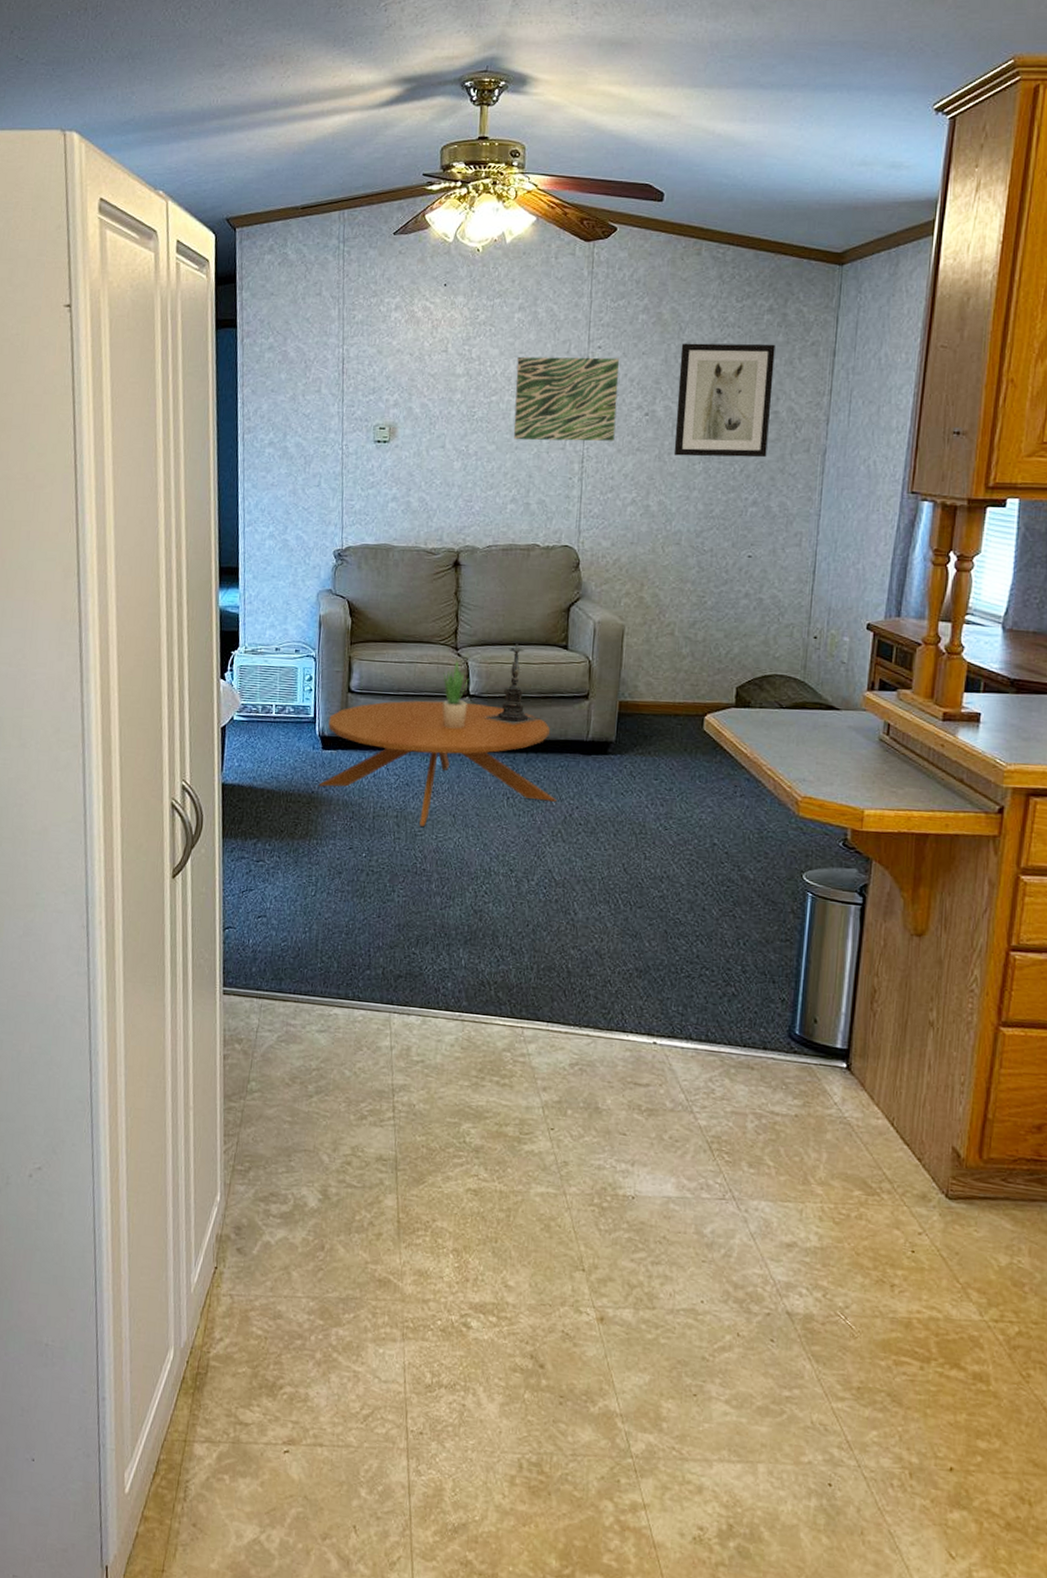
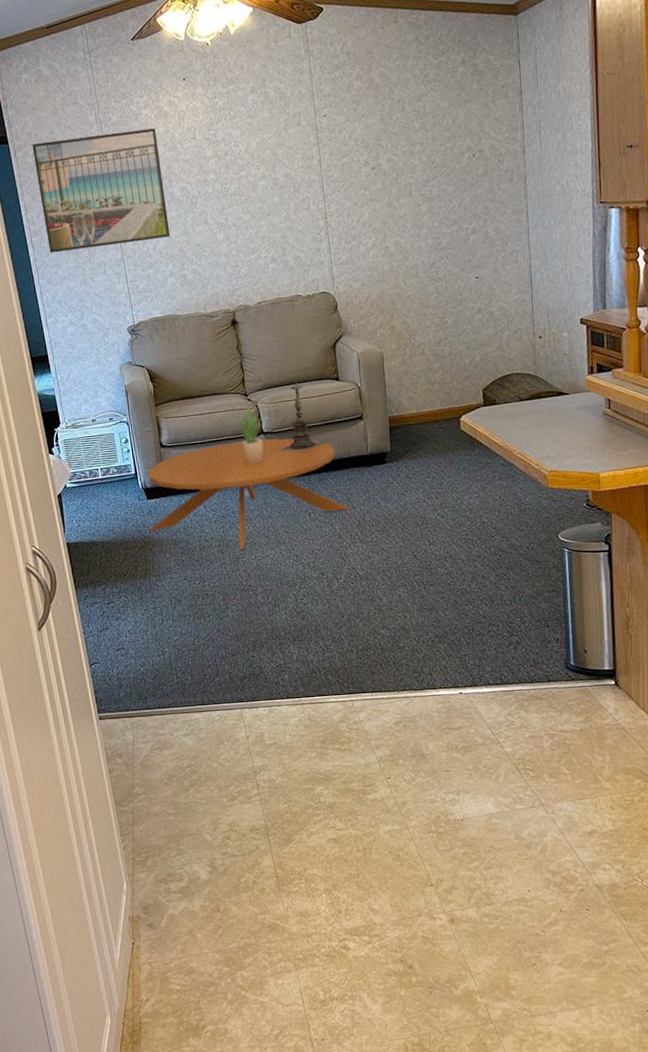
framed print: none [261,331,404,457] -> present [32,128,171,253]
wall art: present [513,356,619,441] -> none [257,123,350,207]
wall art: present [673,343,776,458] -> none [393,91,478,201]

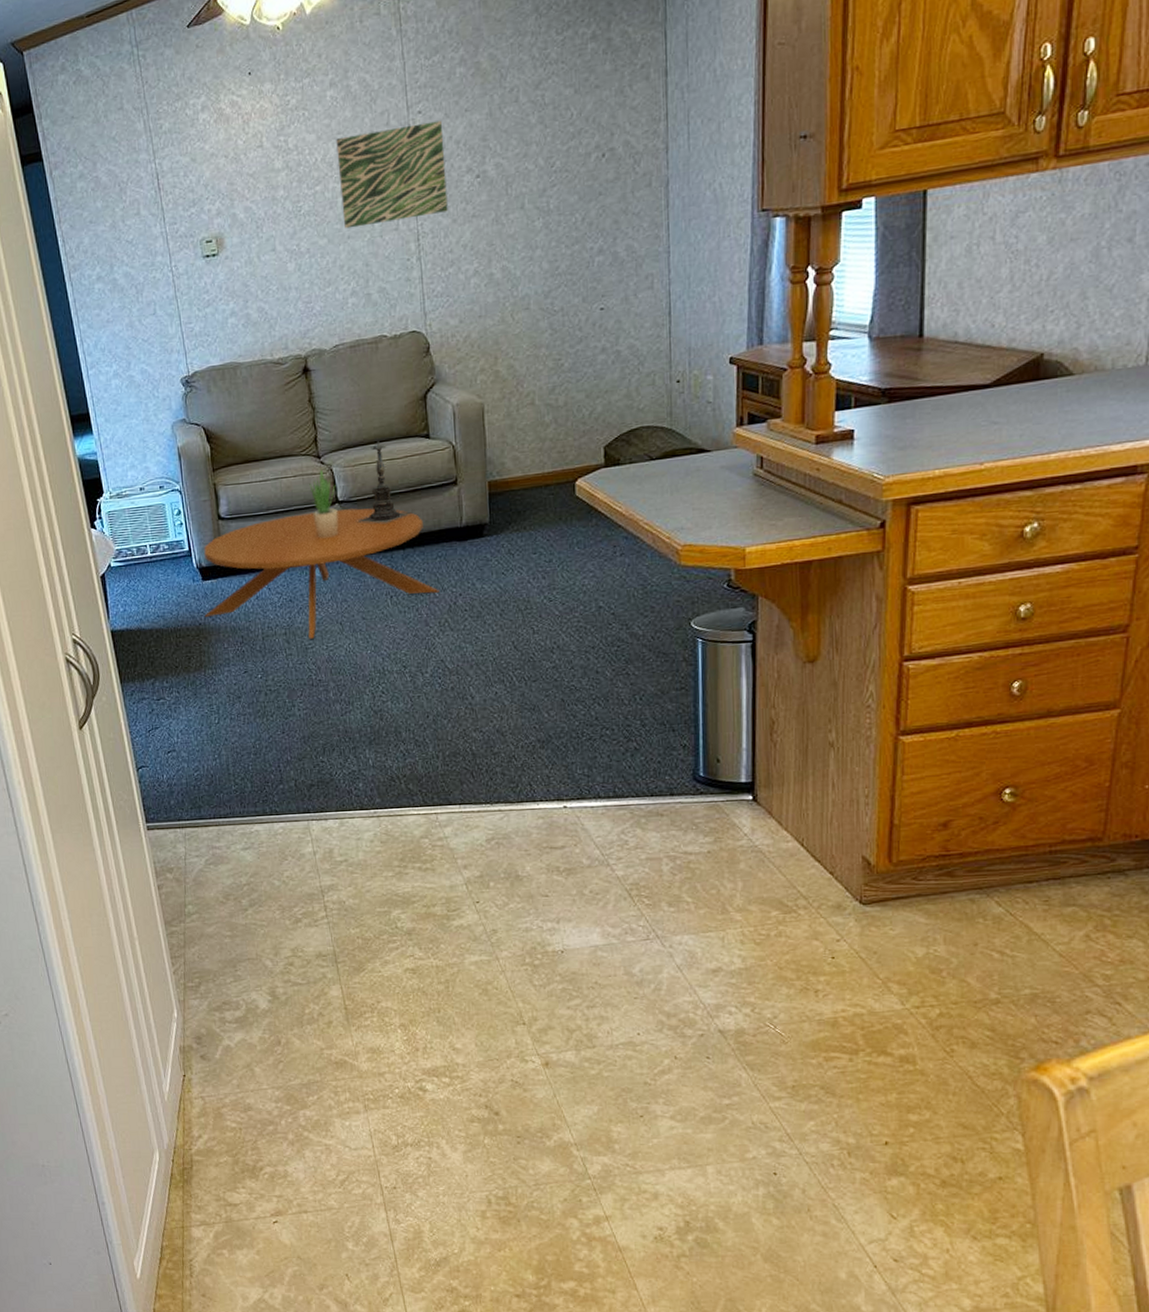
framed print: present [32,128,171,253] -> none [70,135,232,292]
wall art: none [257,123,350,207] -> present [336,120,448,229]

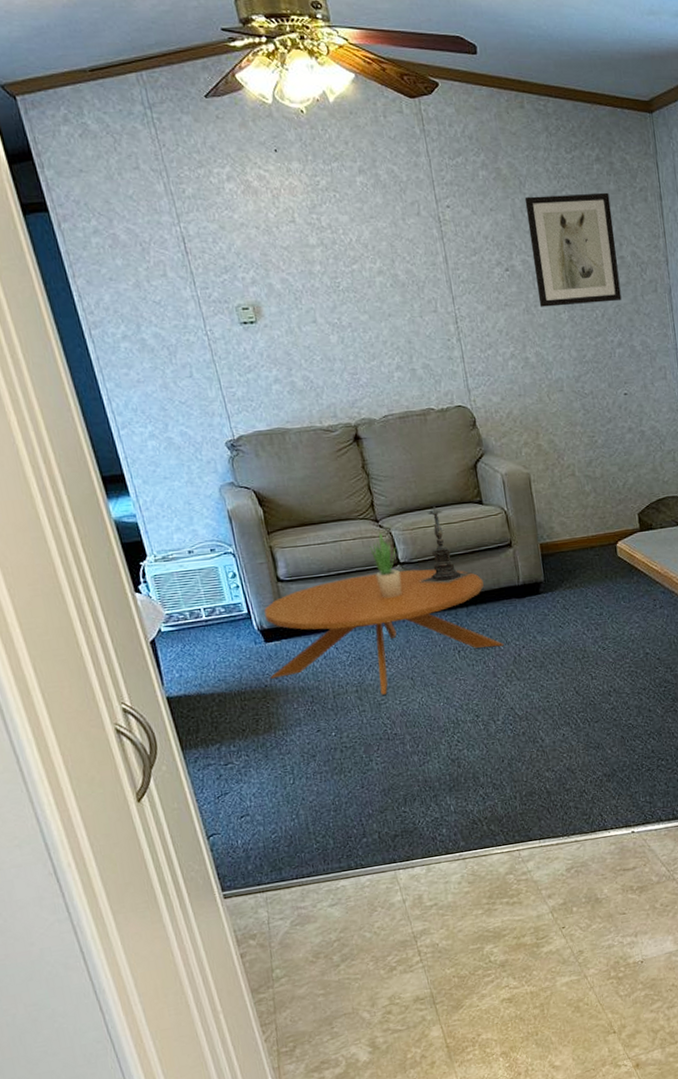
wall art: present [336,120,448,229] -> none [369,216,482,307]
wall art: none [504,74,607,216] -> present [524,192,622,307]

